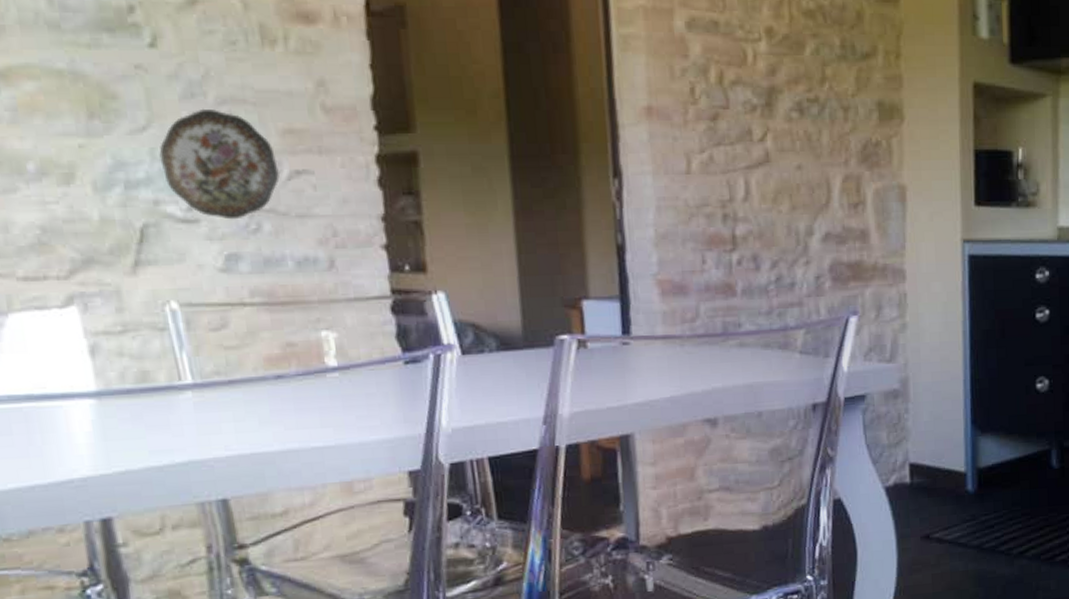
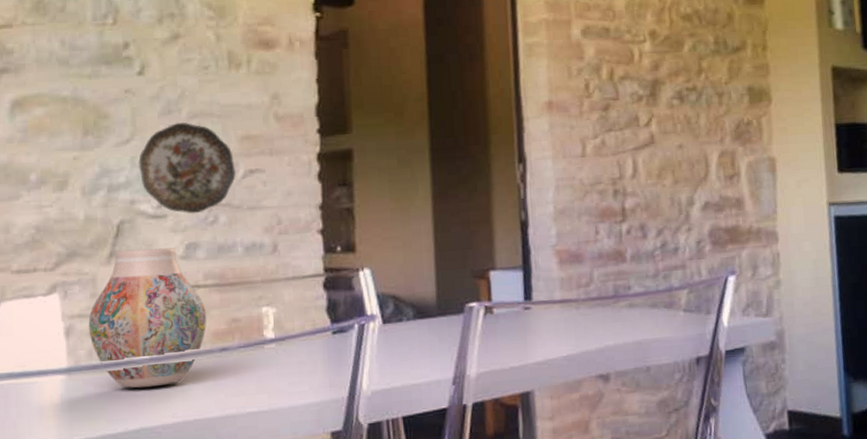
vase: none [116,258,257,417] -> present [88,247,207,389]

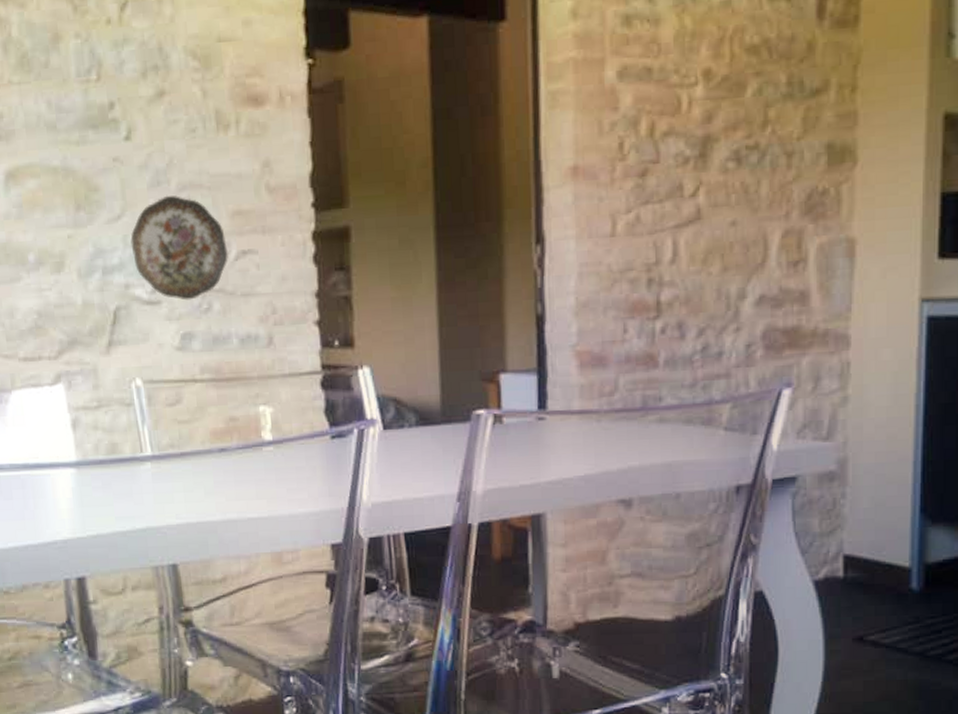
vase: present [88,247,207,389] -> none [92,337,205,487]

